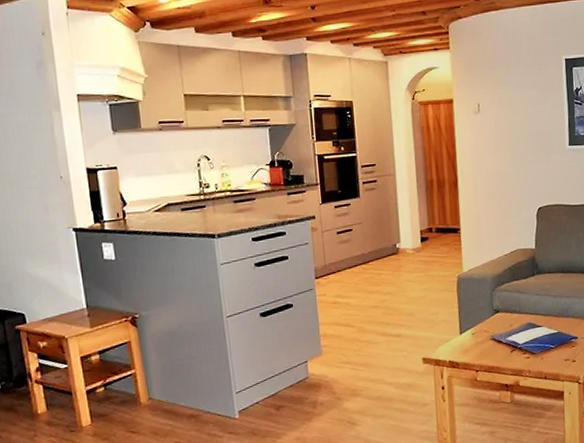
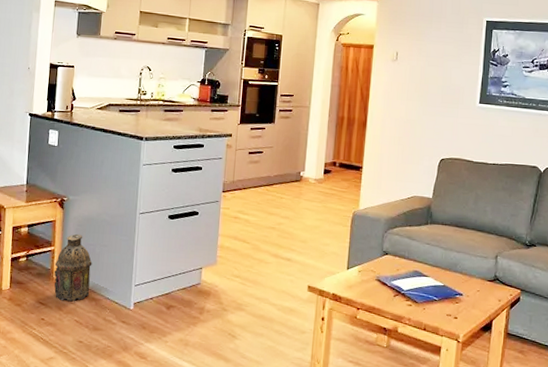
lantern: none [139,350,186,424] -> present [54,233,92,302]

